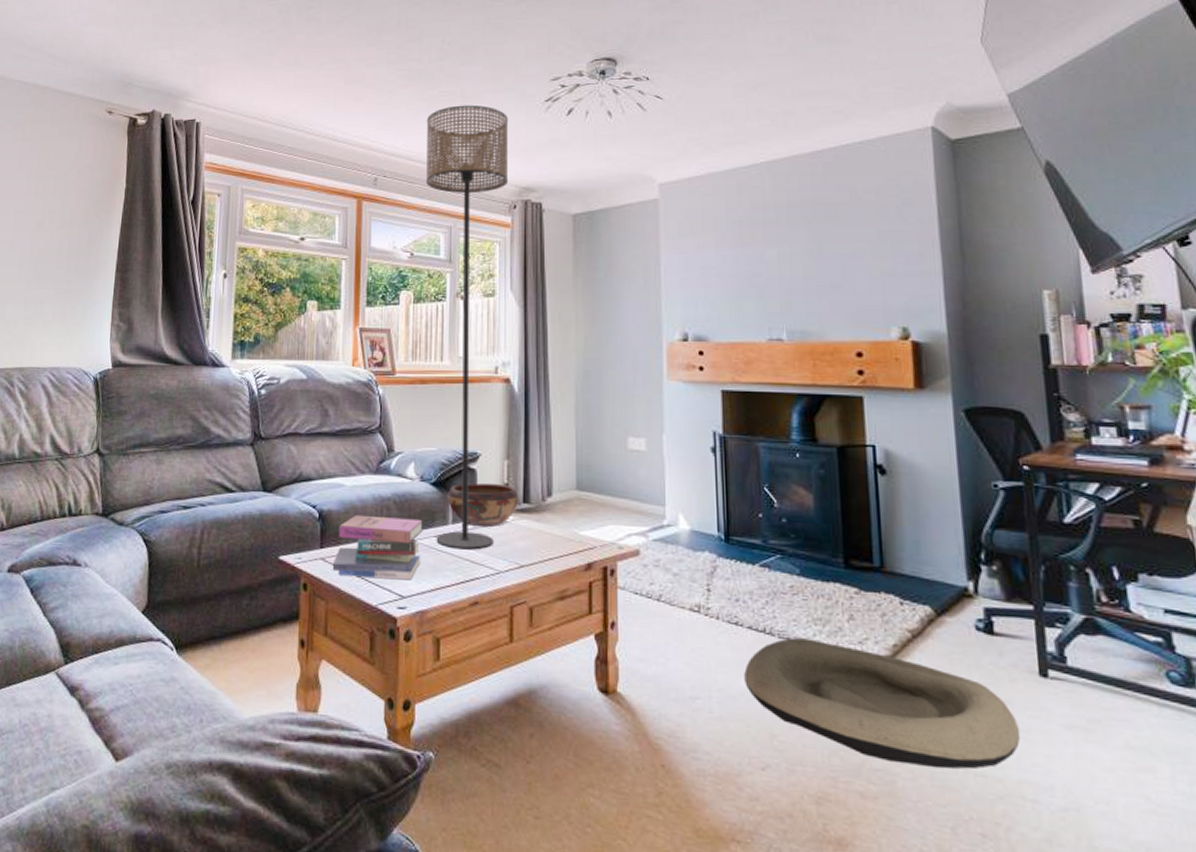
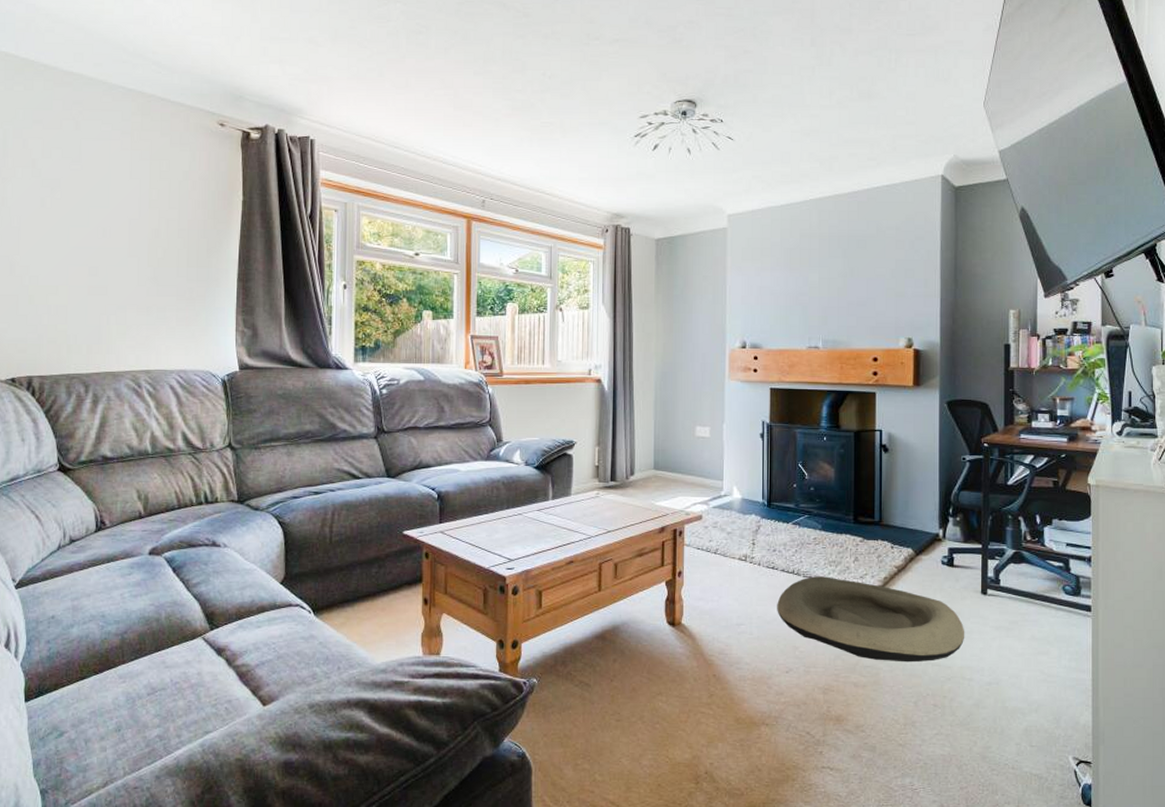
books: present [332,515,423,580] -> none [450,495,528,546]
floor lamp: present [426,105,509,550] -> none [529,136,603,520]
decorative bowl: present [448,482,519,527] -> none [549,465,607,501]

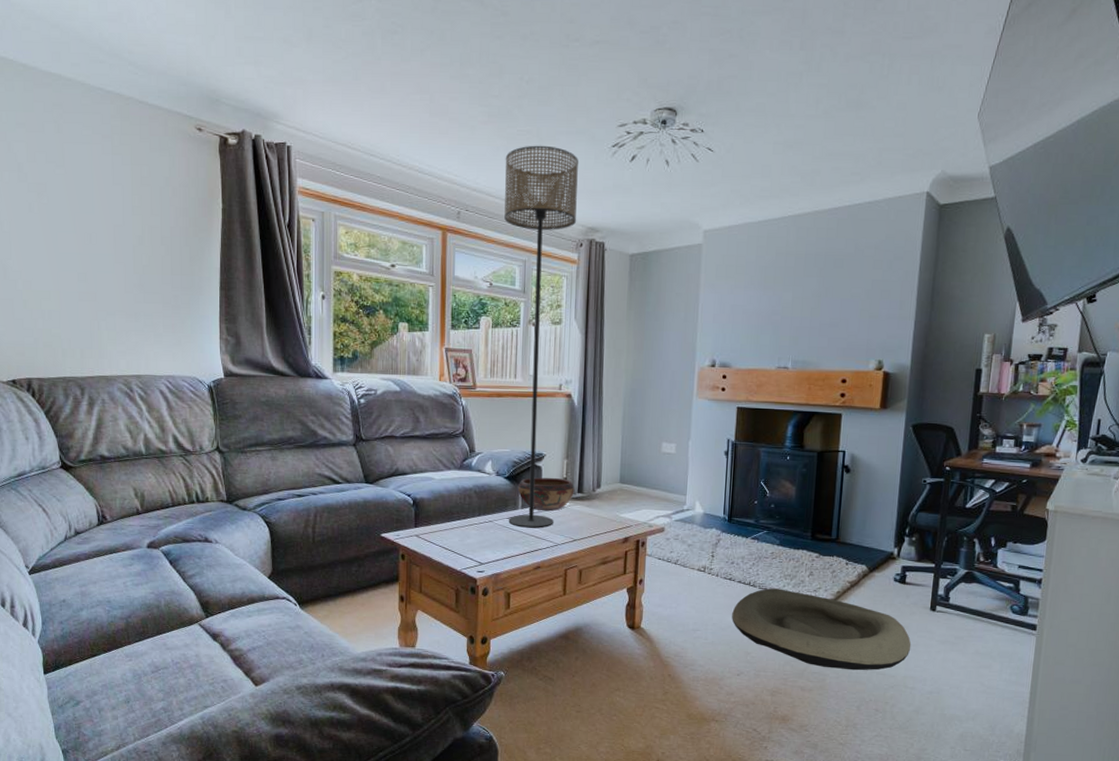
floor lamp: none [529,136,603,520] -> present [504,145,579,528]
decorative bowl: none [549,465,607,501] -> present [518,477,575,511]

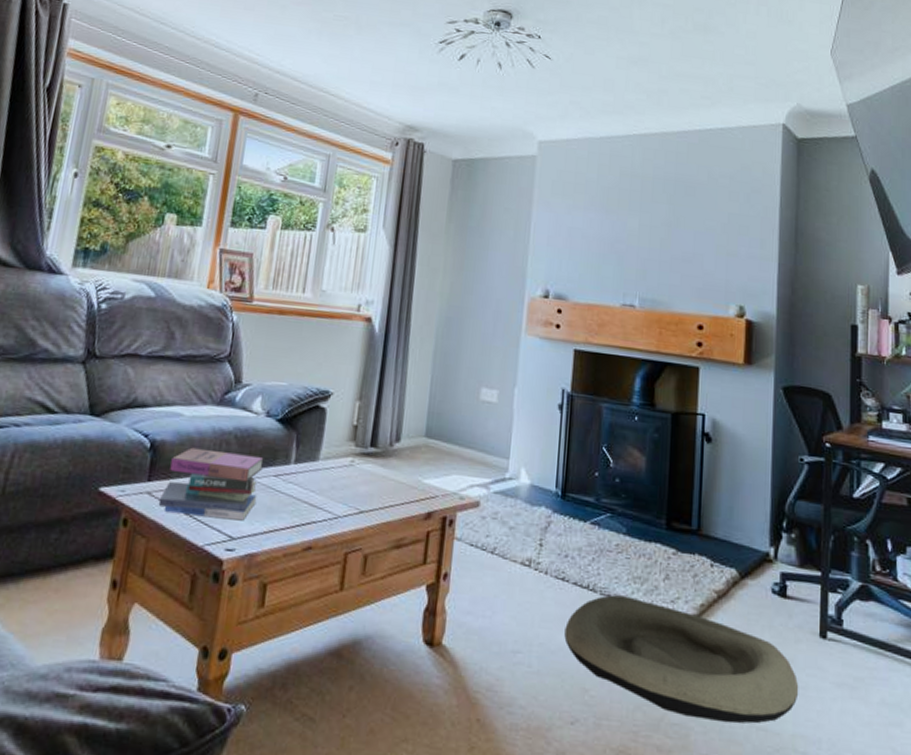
books: none [425,502,498,551] -> present [158,447,264,521]
floor lamp: present [504,145,579,528] -> none [275,32,401,492]
decorative bowl: present [518,477,575,511] -> none [293,422,367,469]

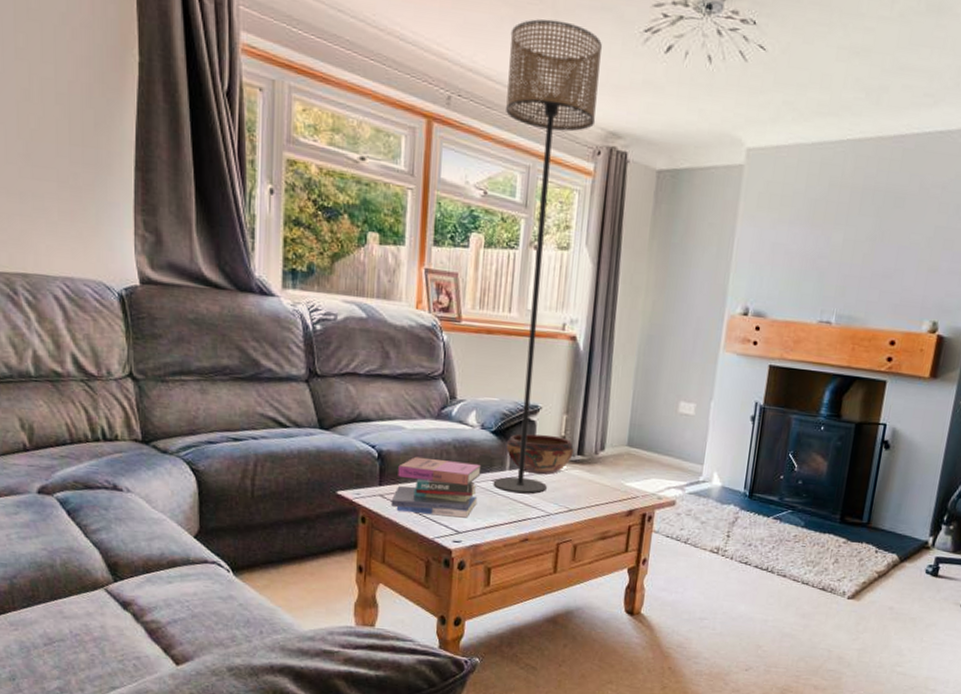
floor lamp: none [275,32,401,492] -> present [493,19,603,494]
decorative bowl: none [293,422,367,469] -> present [507,434,574,475]
dog bed: present [564,595,798,724] -> none [744,575,937,670]

